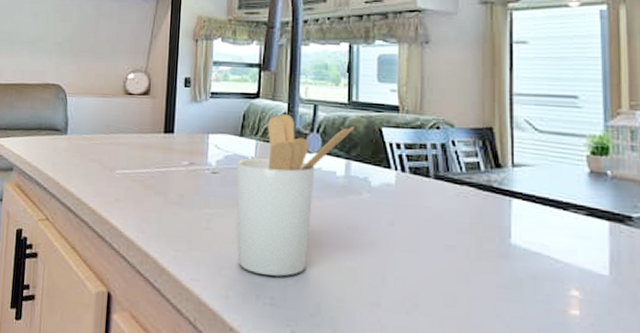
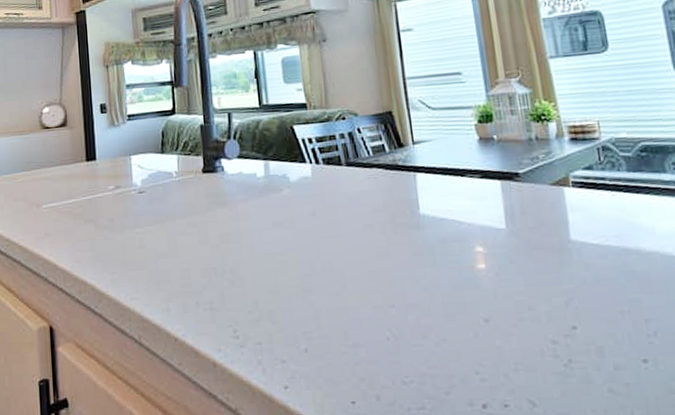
utensil holder: present [236,114,355,277] -> none [161,126,269,282]

